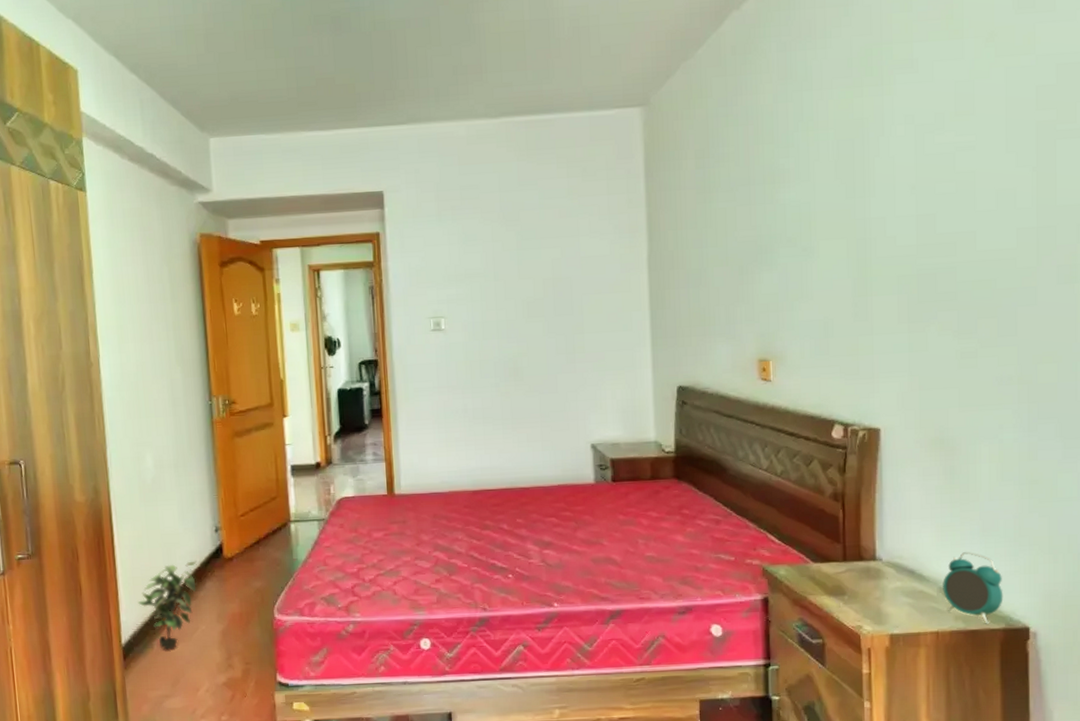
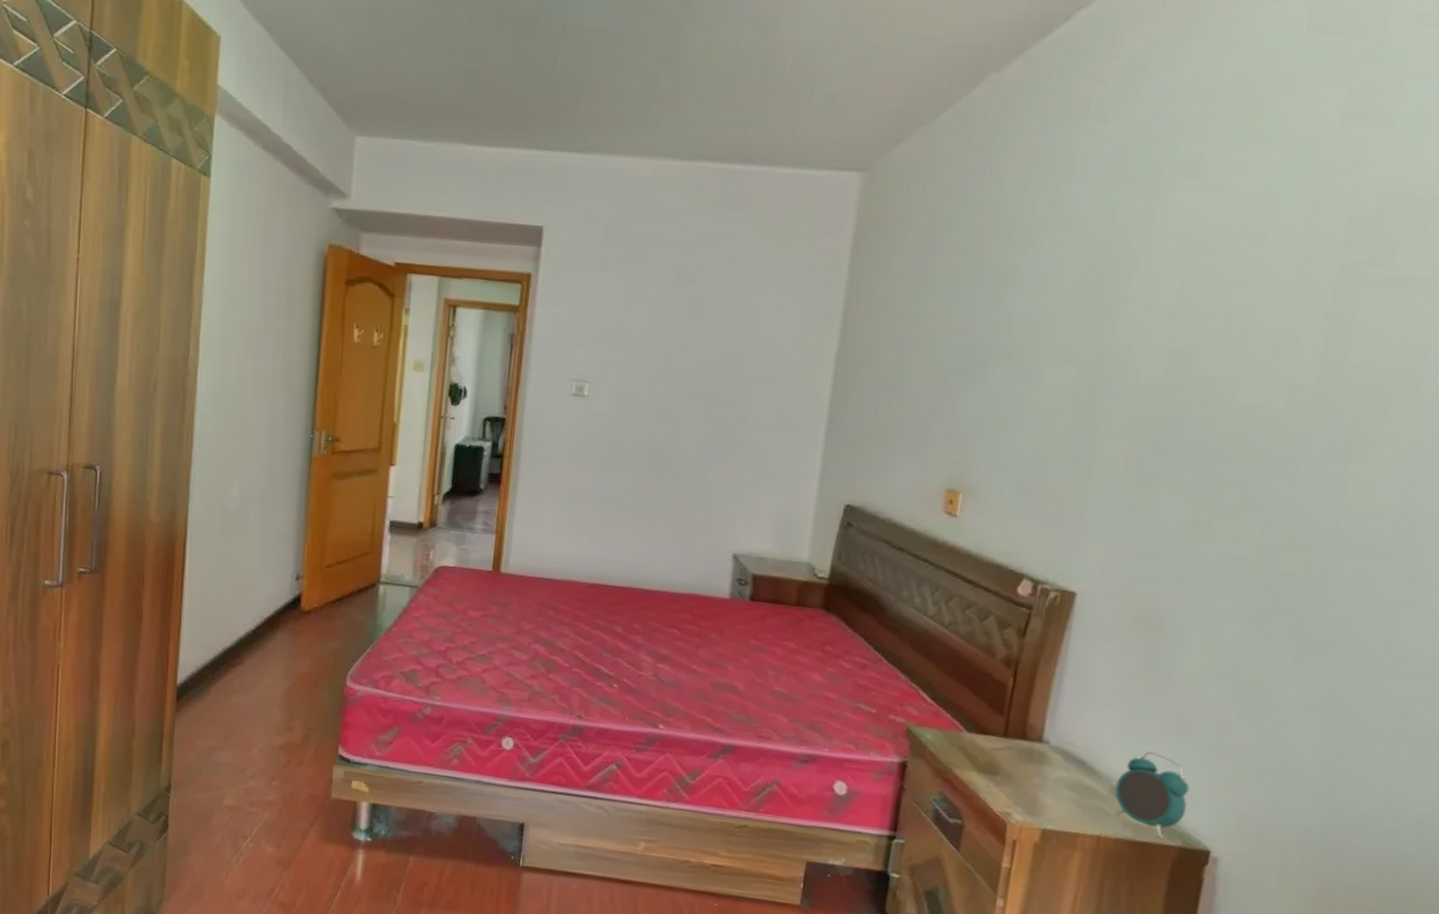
potted plant: present [138,561,197,649] -> none [200,606,271,698]

